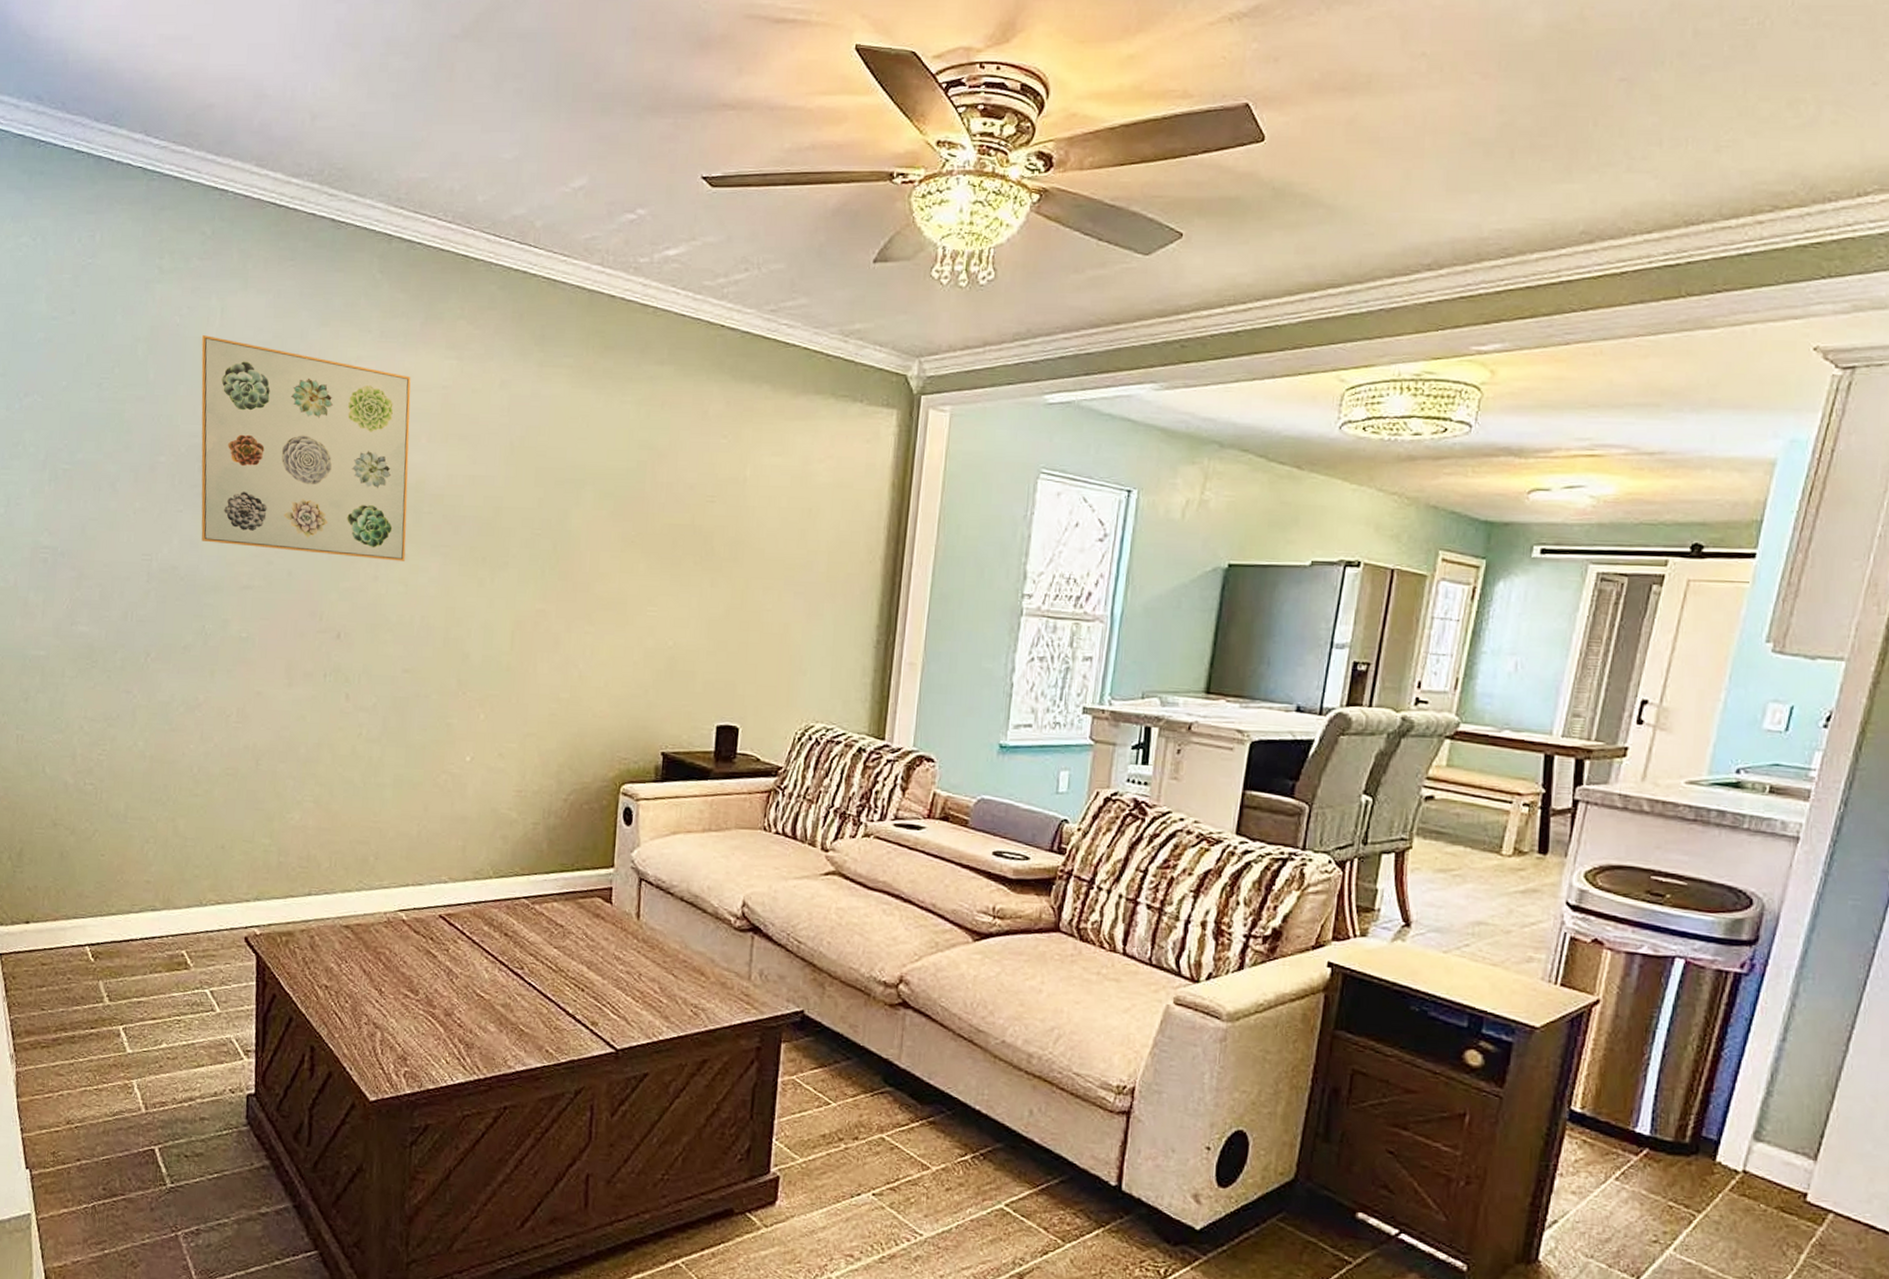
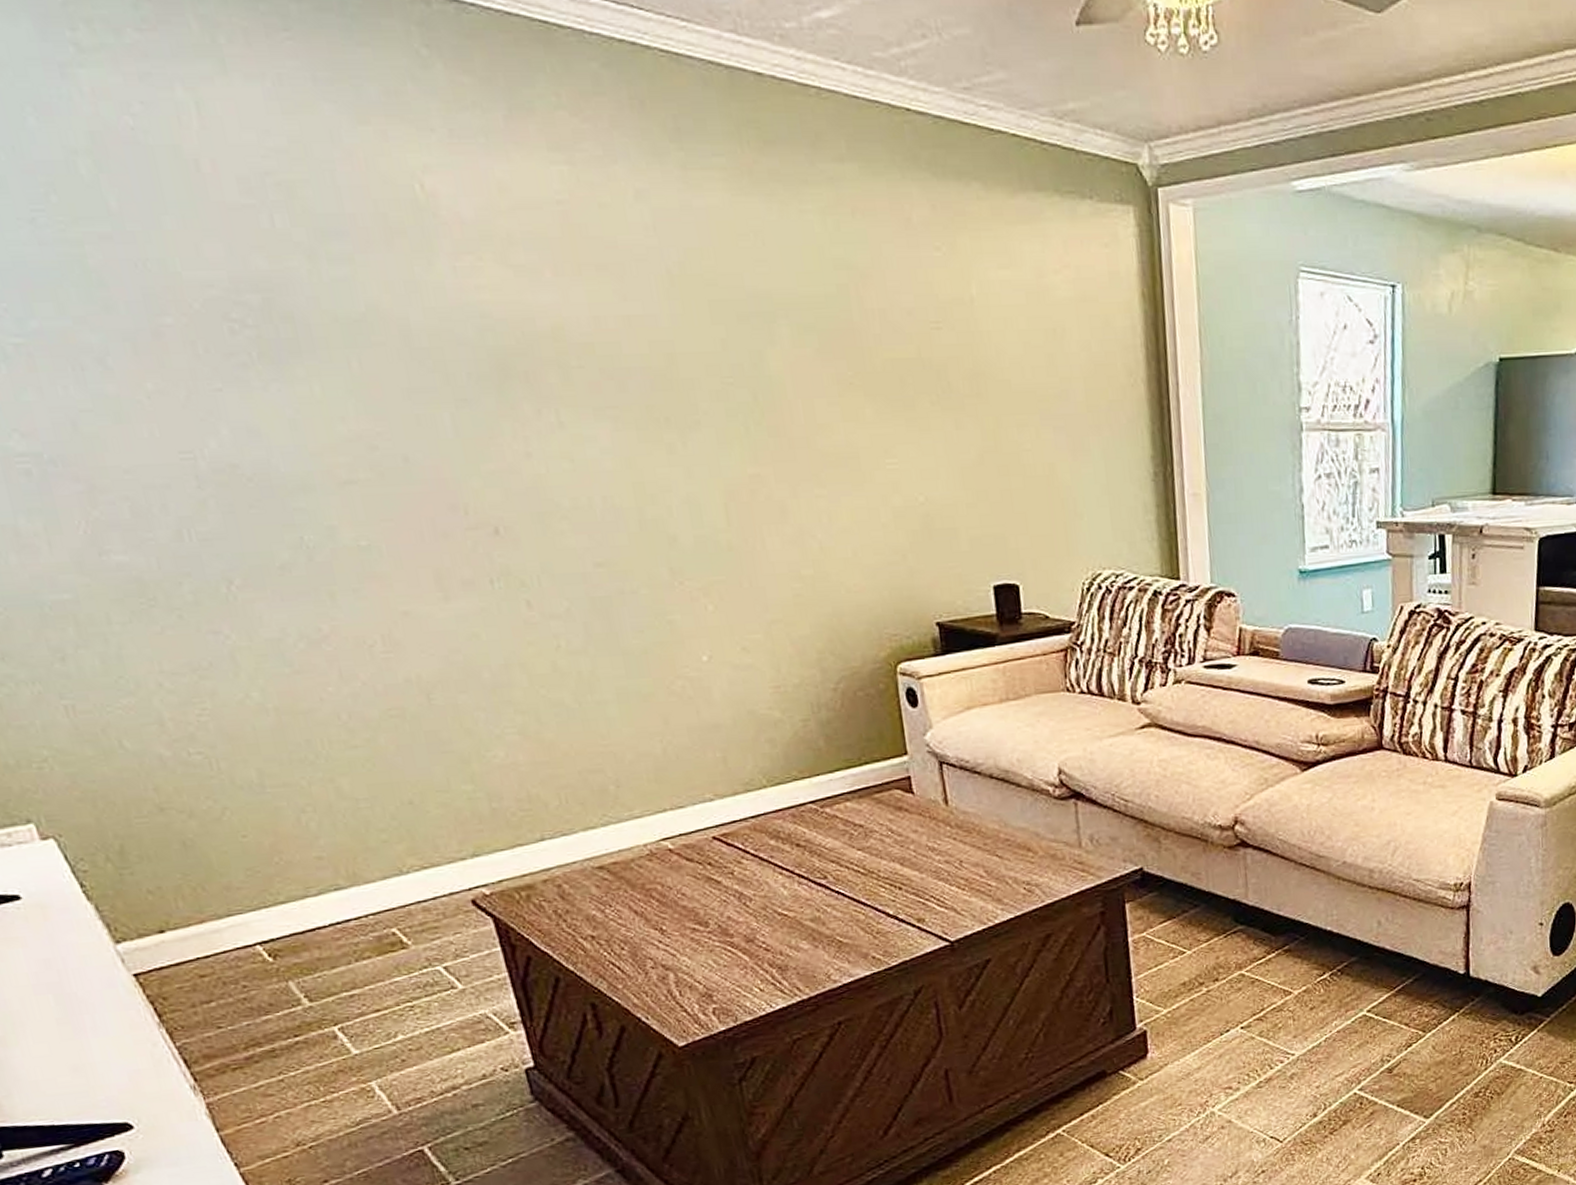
wall art: present [201,335,411,561] -> none [175,142,562,432]

